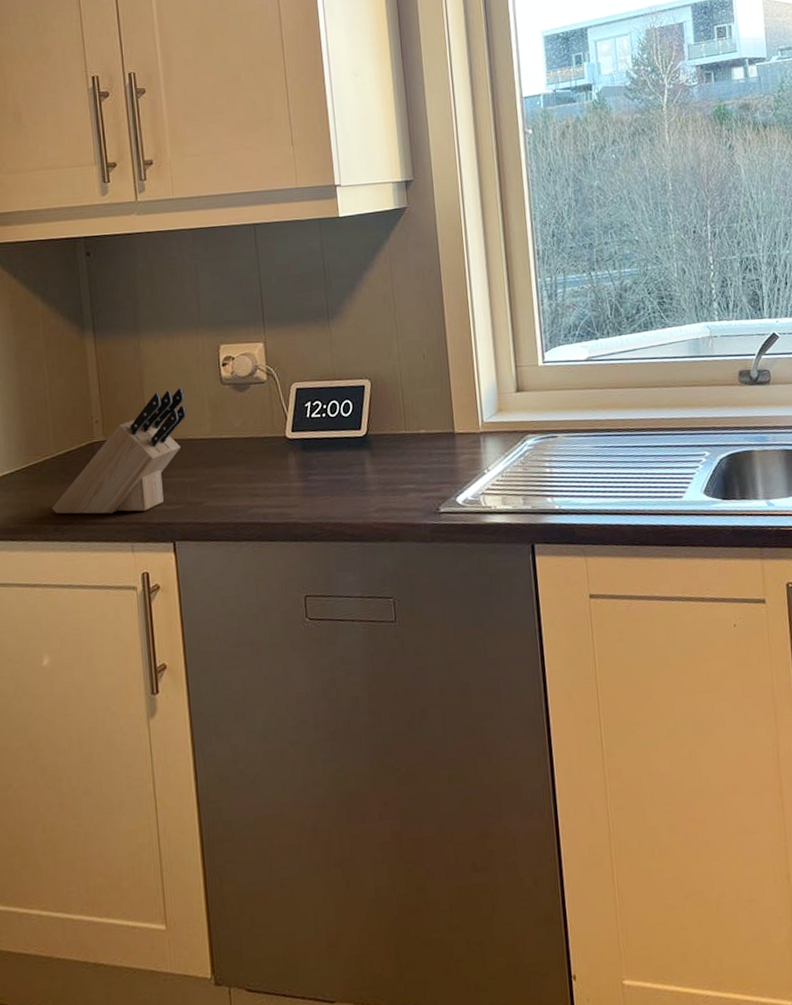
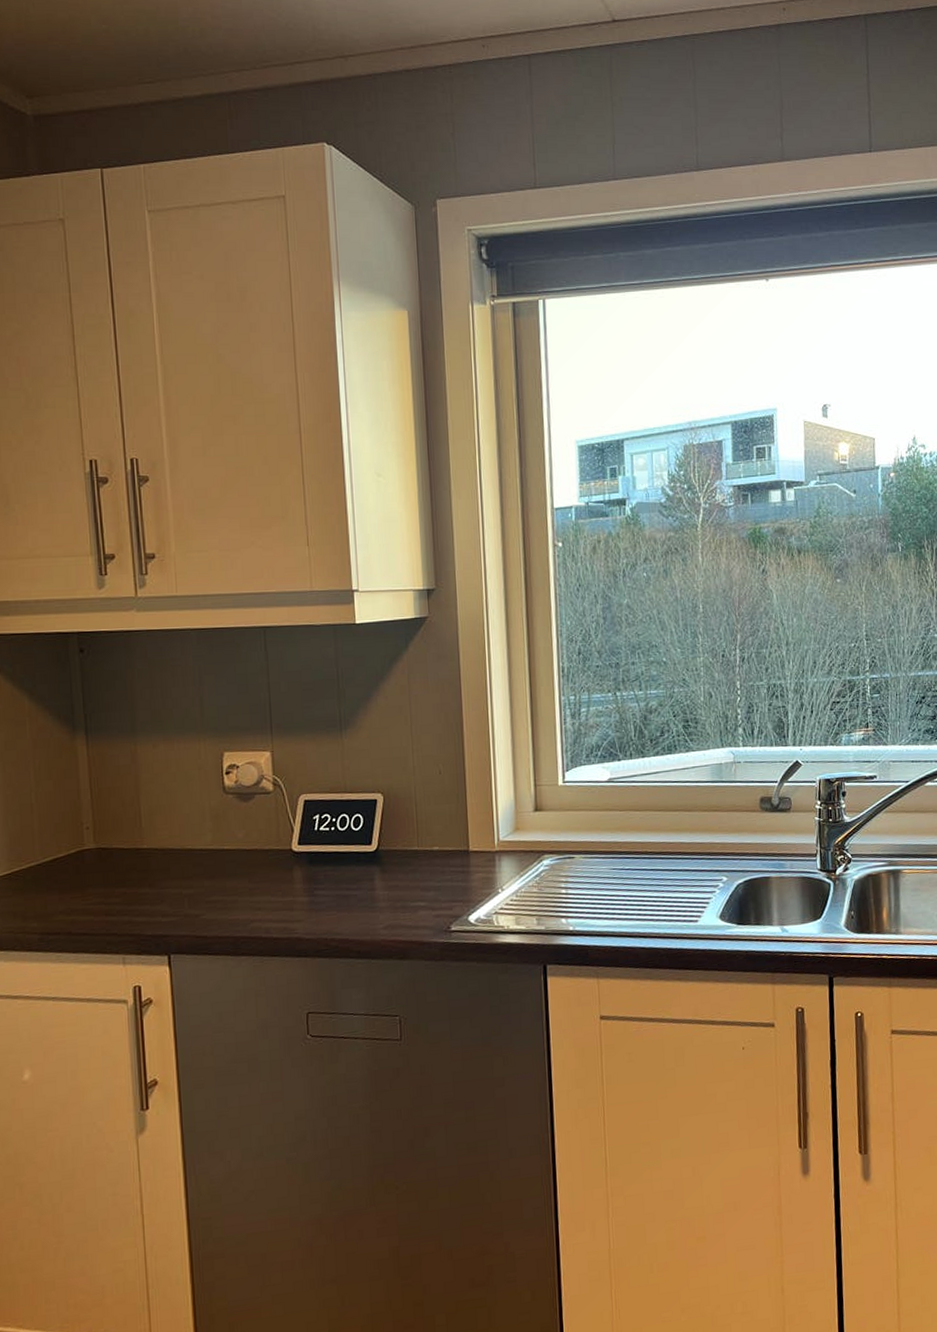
knife block: present [52,387,187,514] -> none [36,795,186,925]

